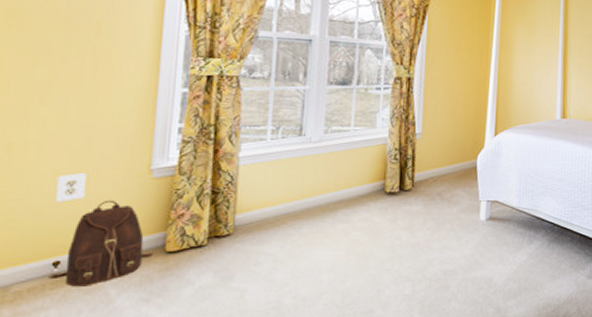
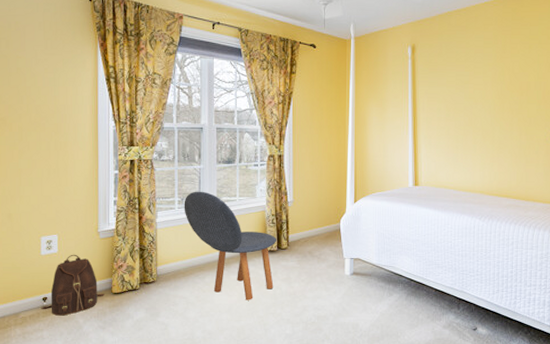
chair: none [278,118,400,255] -> present [184,191,277,300]

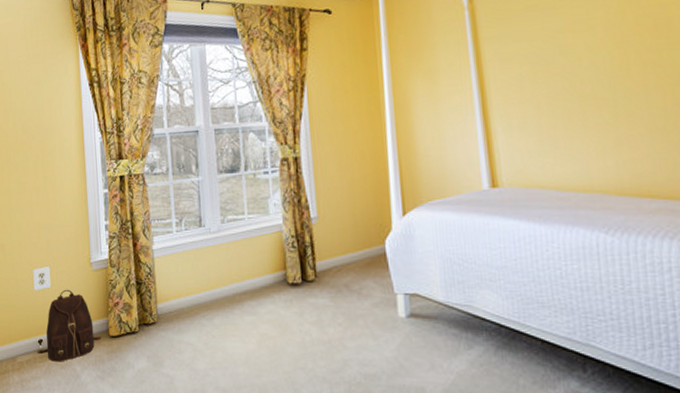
chair: present [184,191,277,300] -> none [182,209,301,350]

